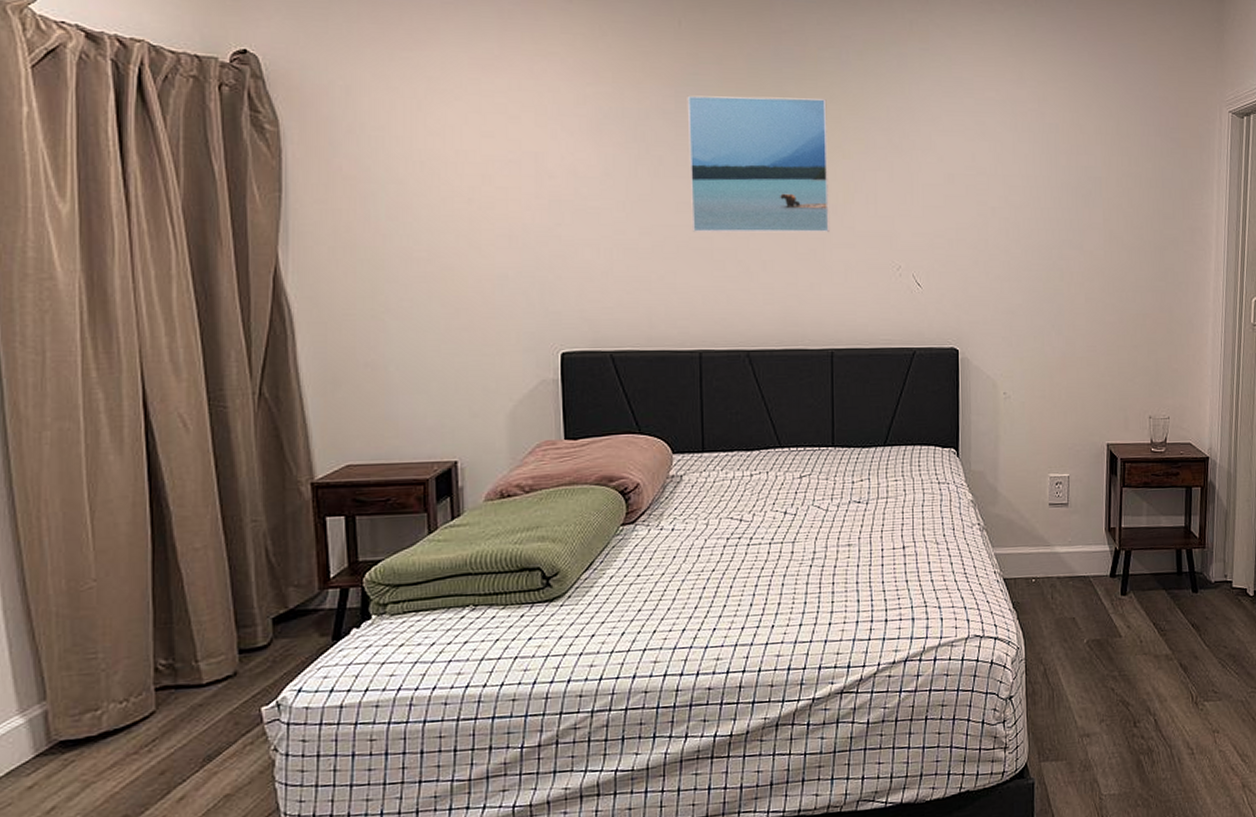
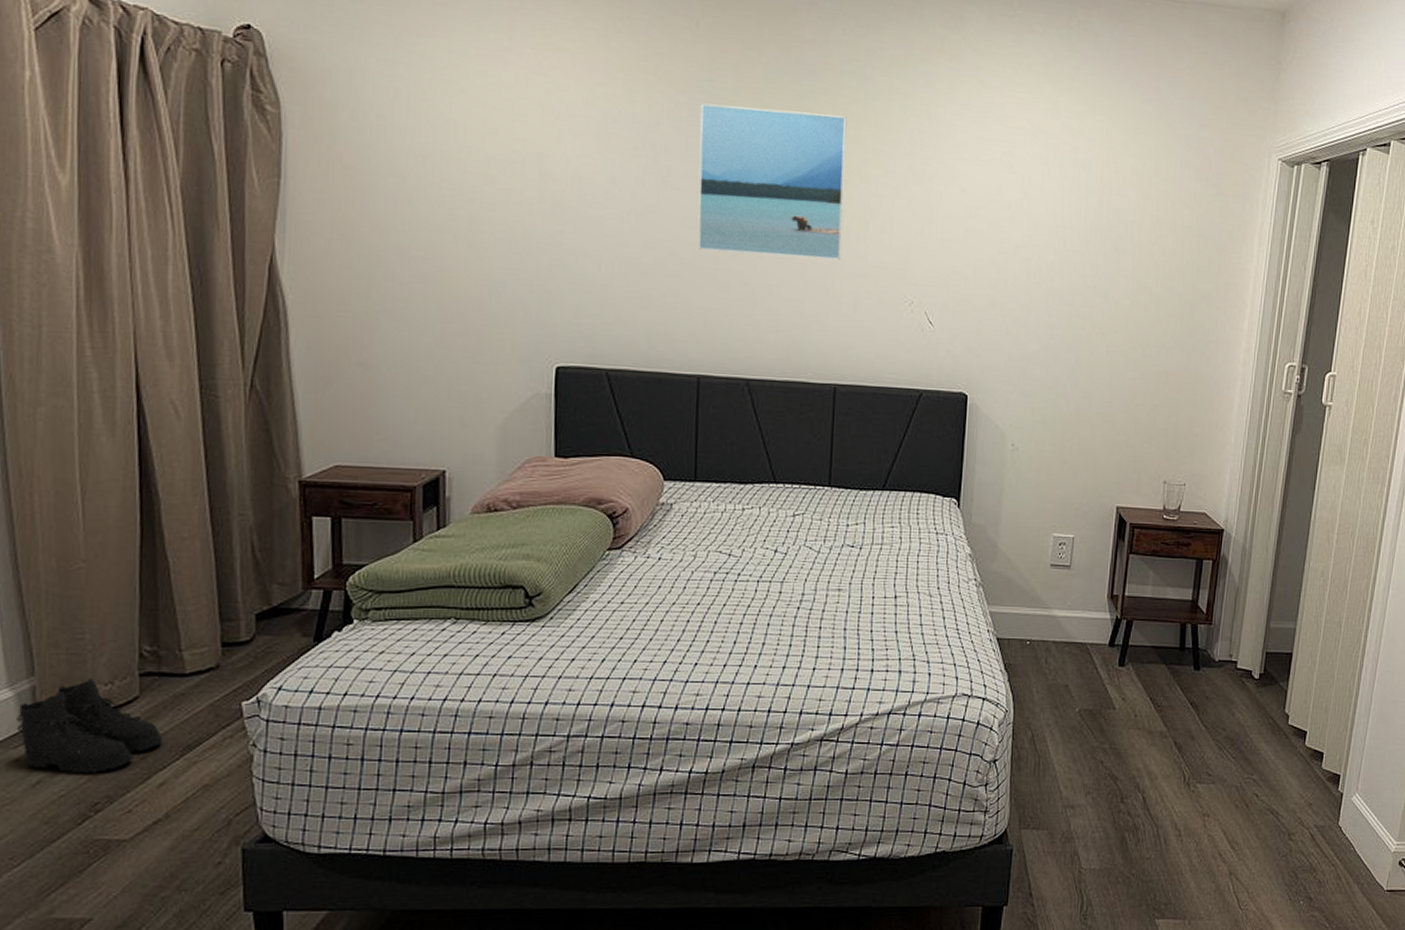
boots: none [29,697,182,796] -> present [16,678,163,774]

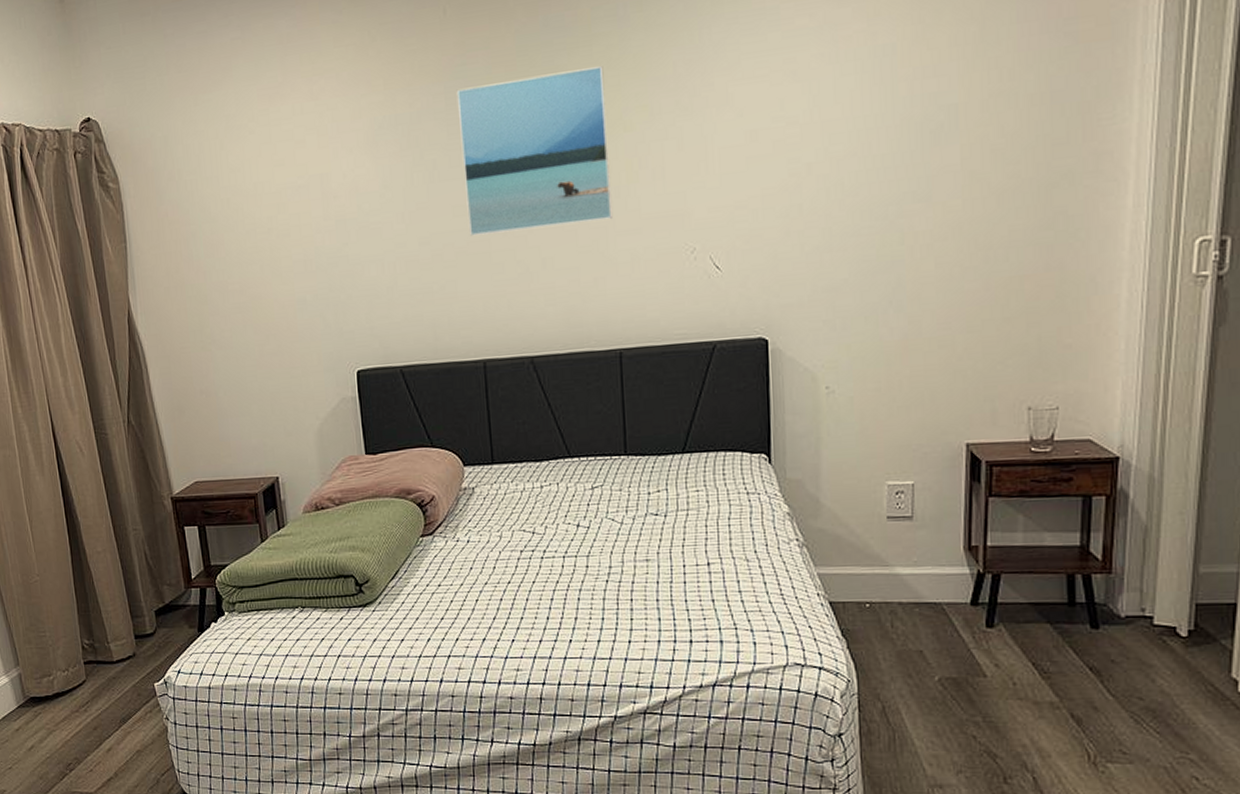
boots: present [16,678,163,774] -> none [13,666,106,741]

